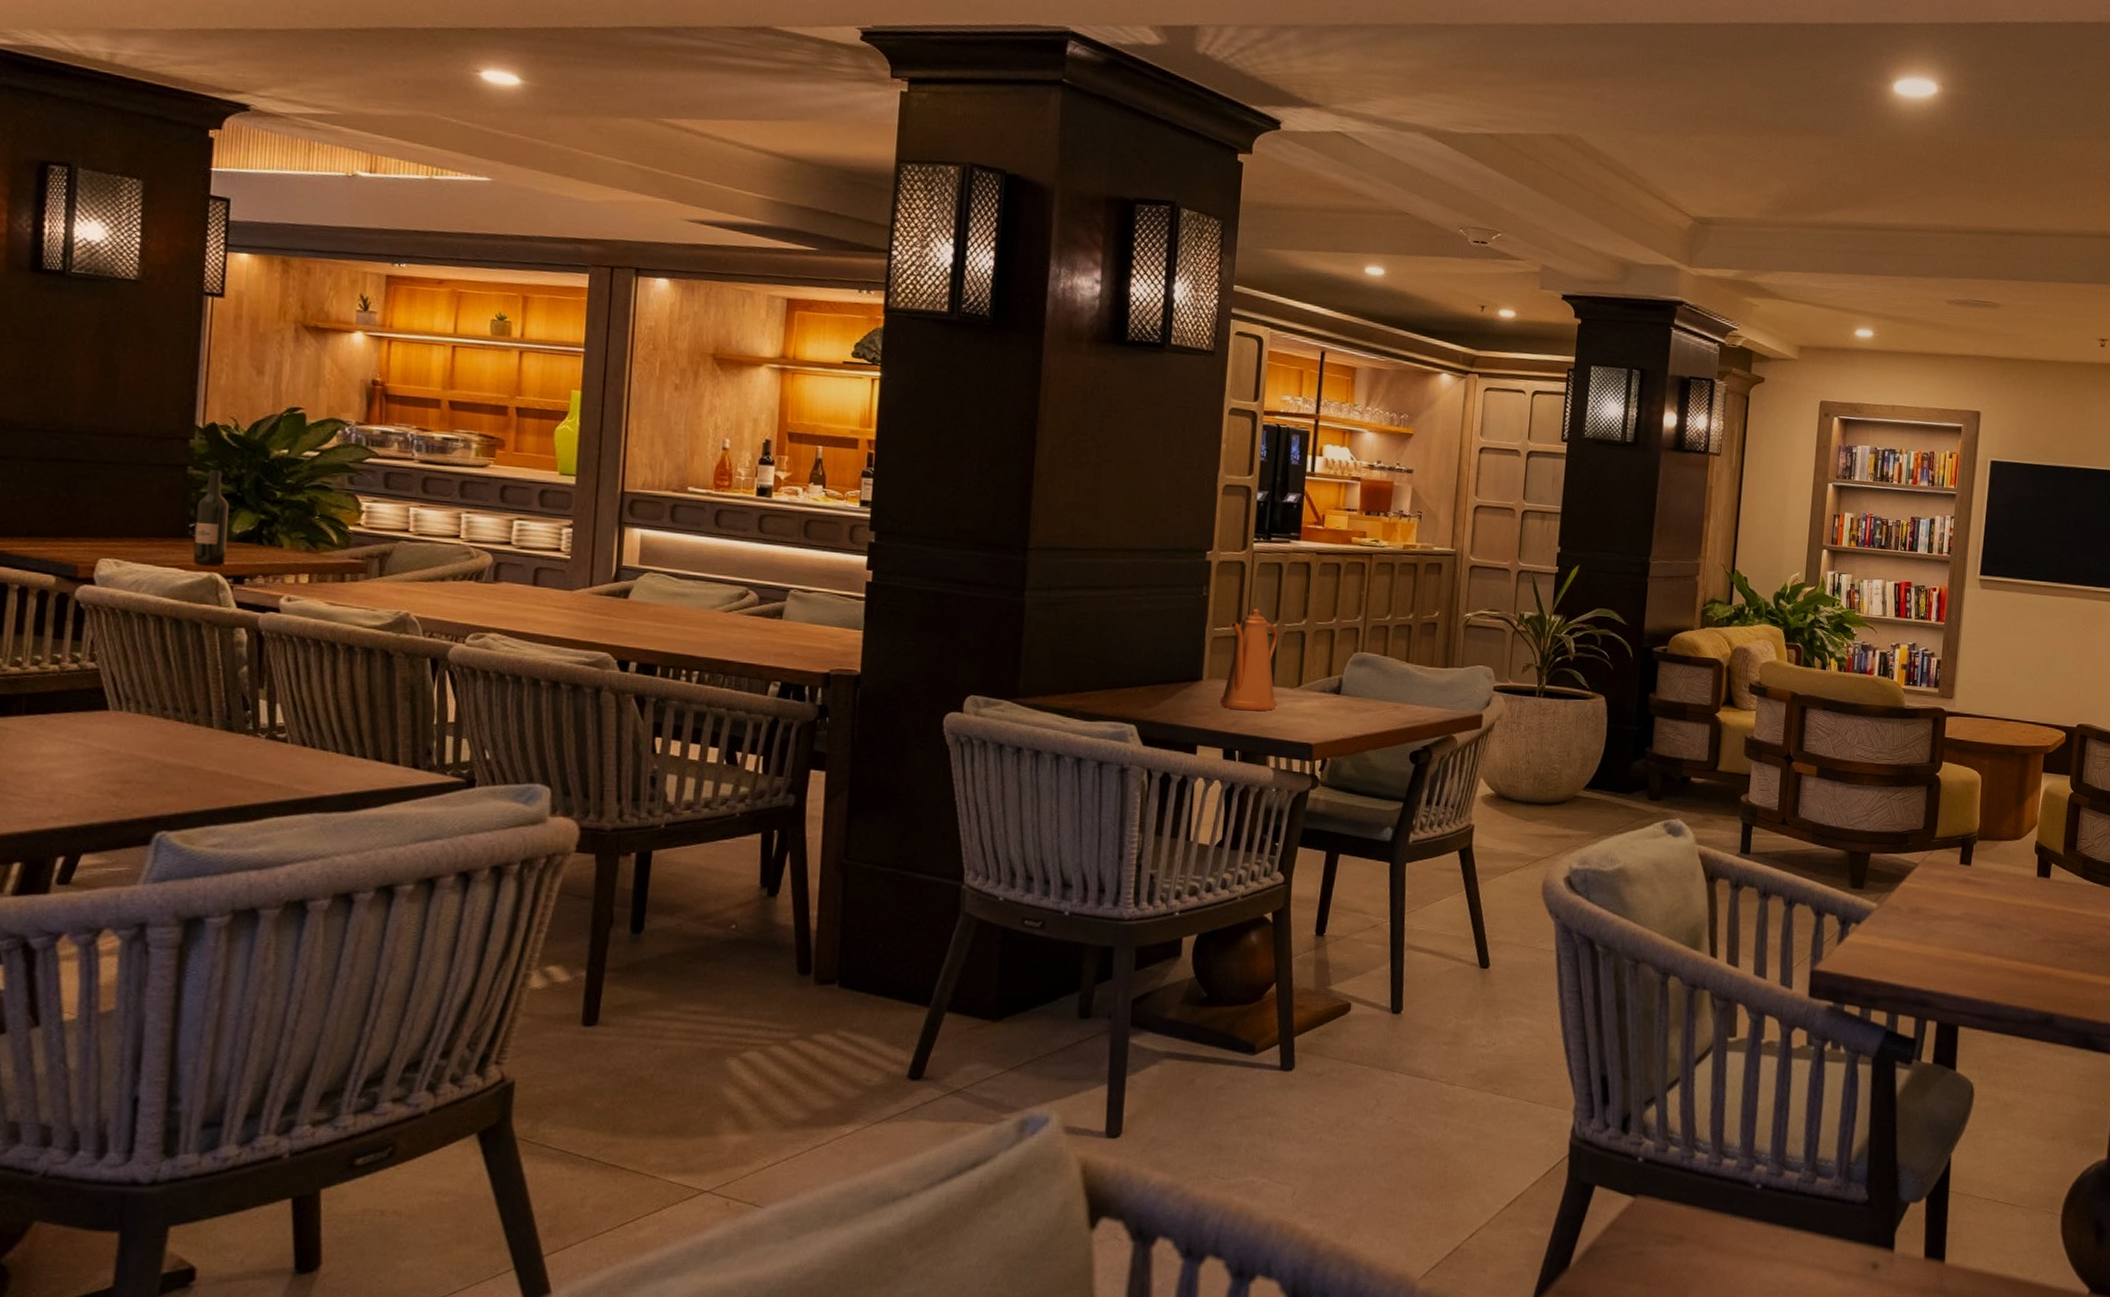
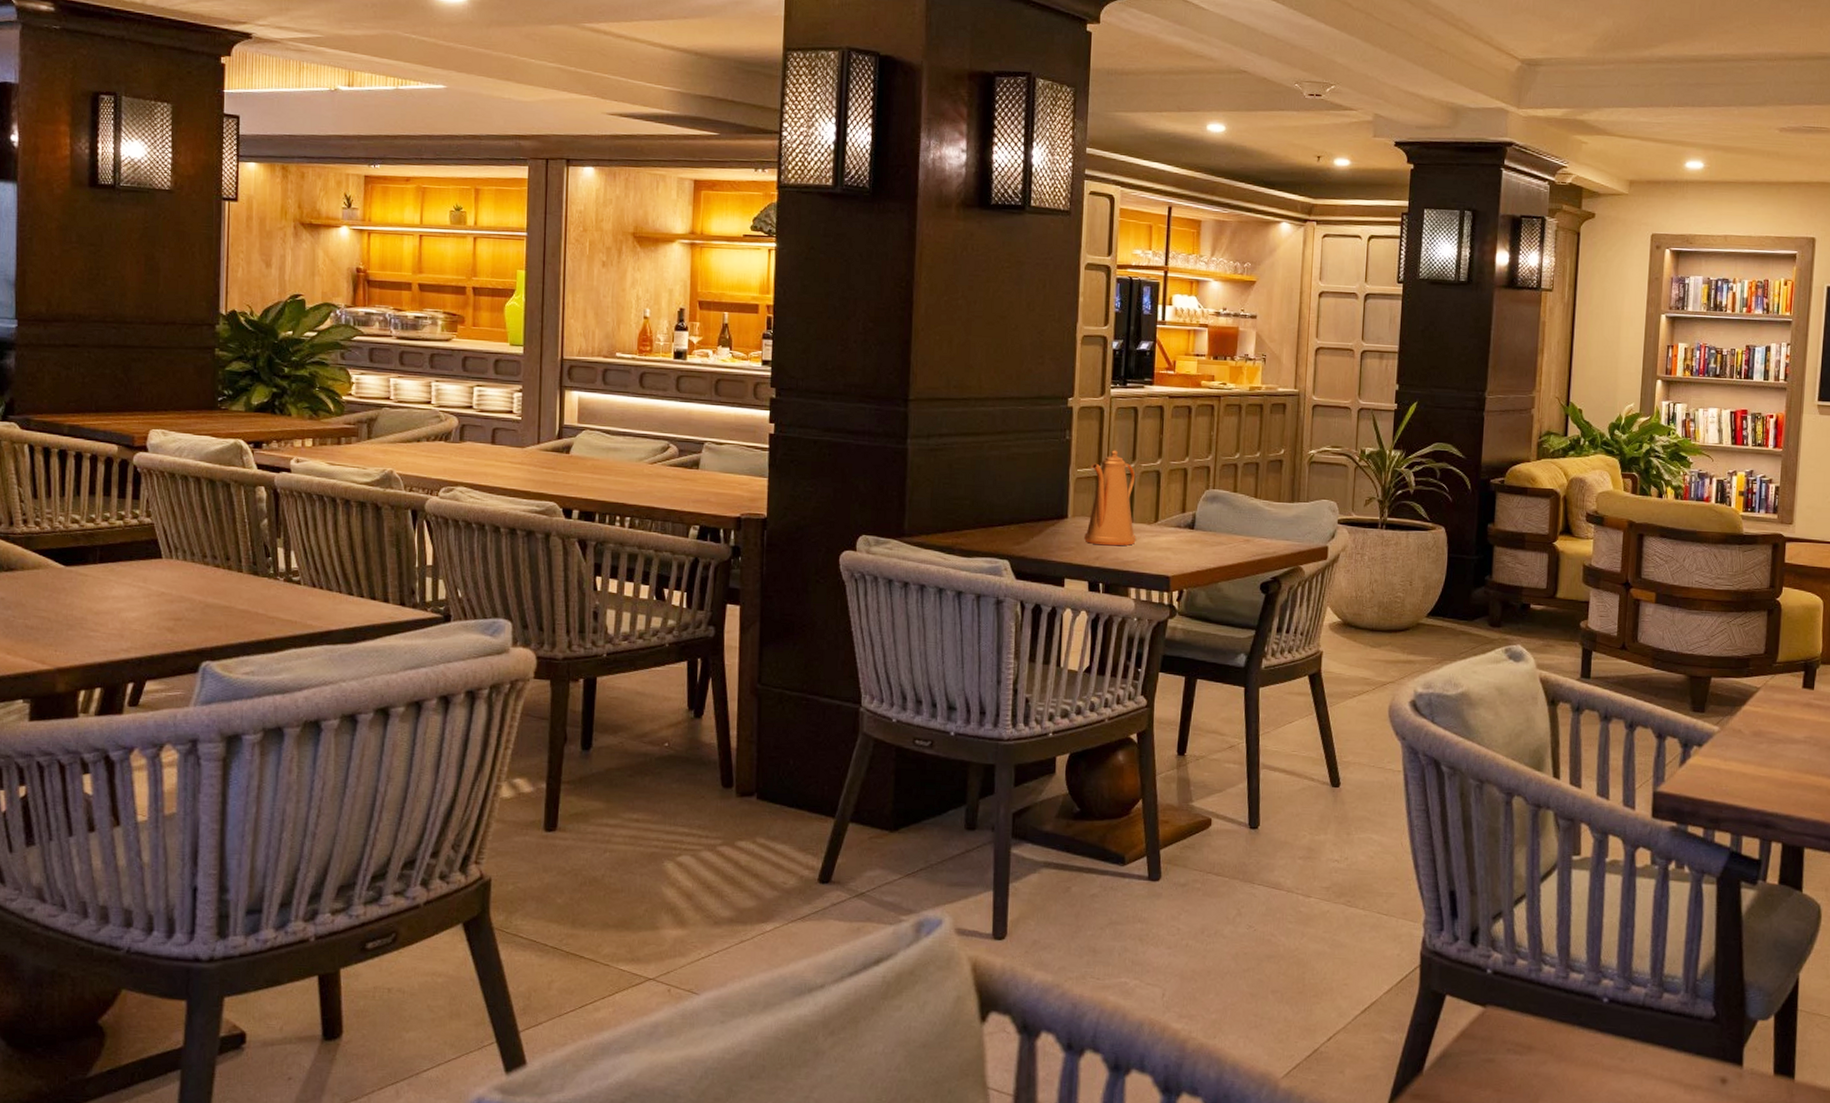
wine bottle: present [192,469,229,566] -> none [221,350,248,433]

